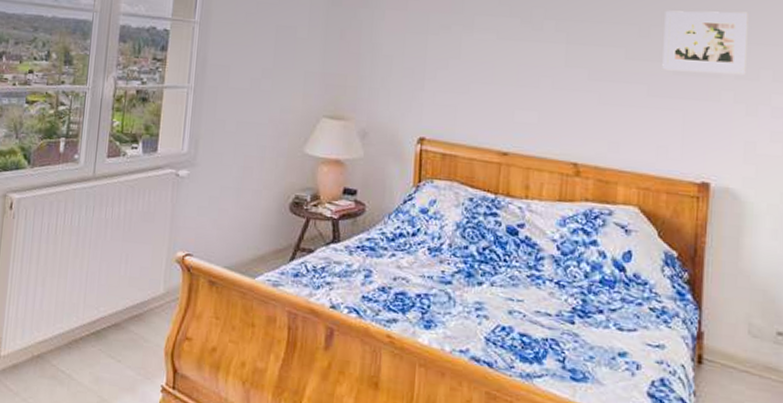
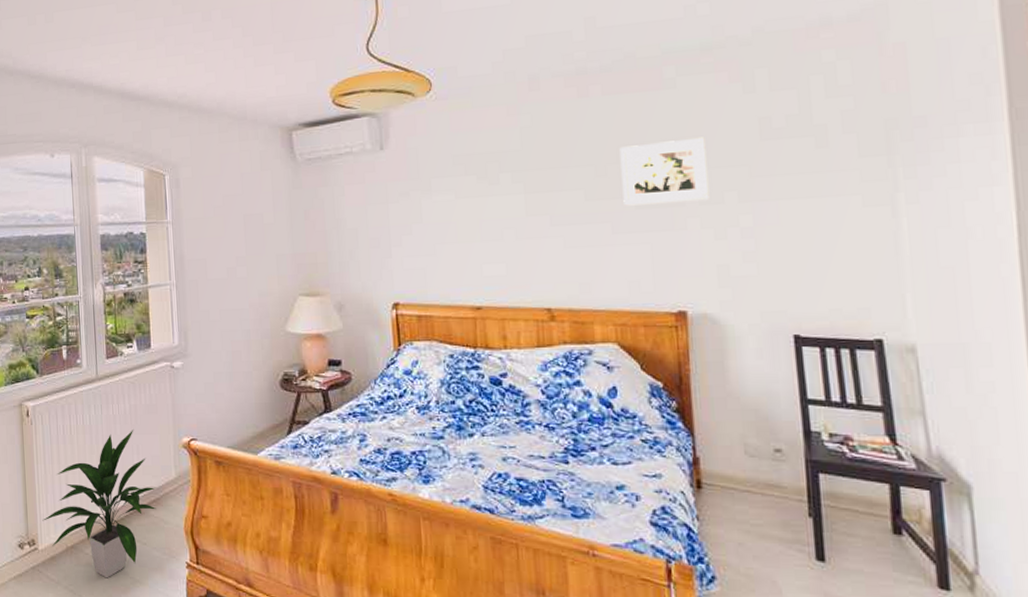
indoor plant: none [9,236,141,395] -> present [42,429,156,578]

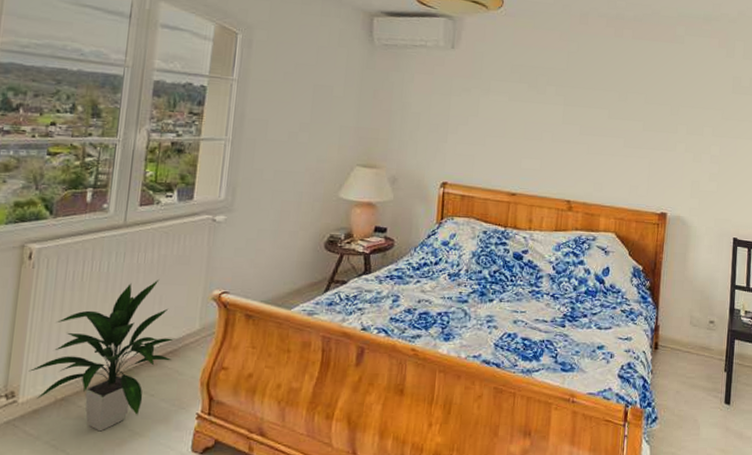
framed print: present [619,137,710,206] -> none [635,81,697,131]

